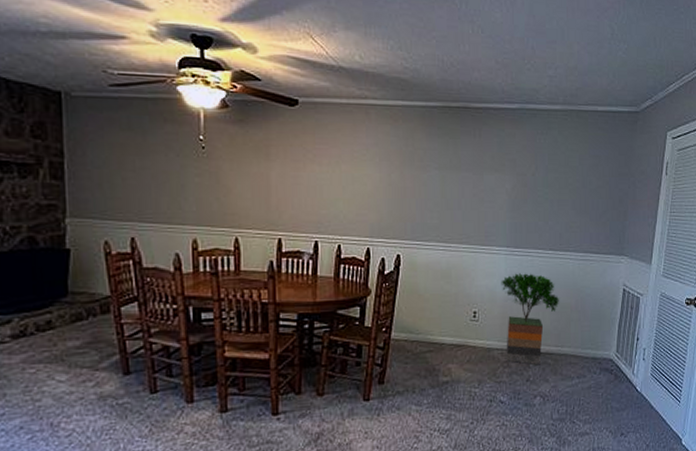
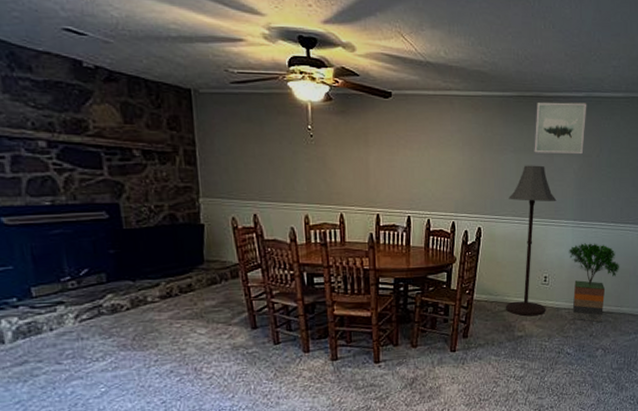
floor lamp: none [429,184,487,359] -> present [506,165,557,317]
wall art: none [461,113,521,173] -> present [534,102,587,155]

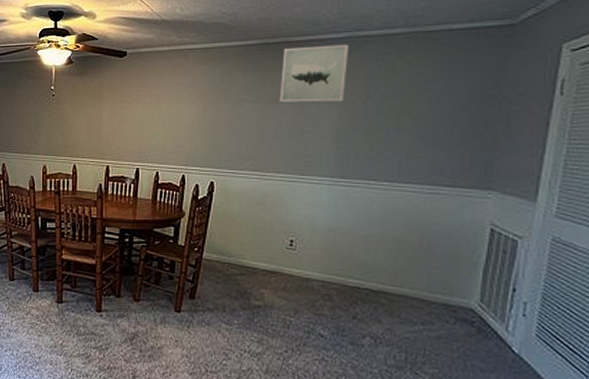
floor lamp: present [506,165,557,317] -> none [241,115,308,285]
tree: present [568,243,620,323] -> none [322,204,398,303]

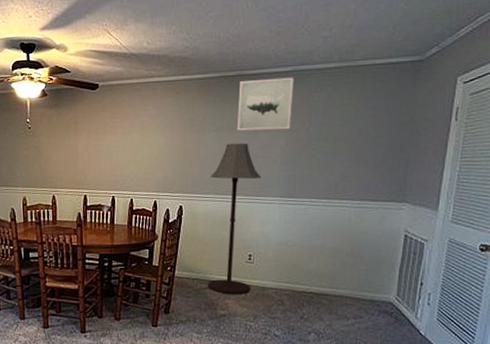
floor lamp: none [241,115,308,285] -> present [208,142,262,295]

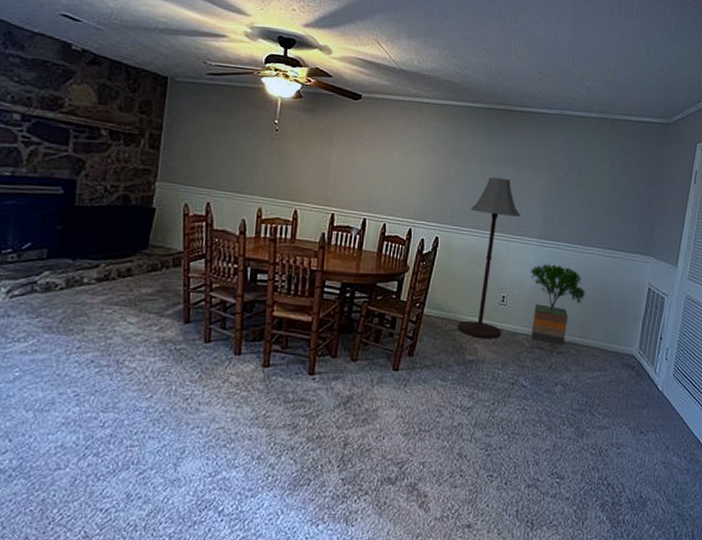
wall art: present [237,77,294,131] -> none [500,116,558,171]
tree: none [275,220,335,305] -> present [530,264,586,354]

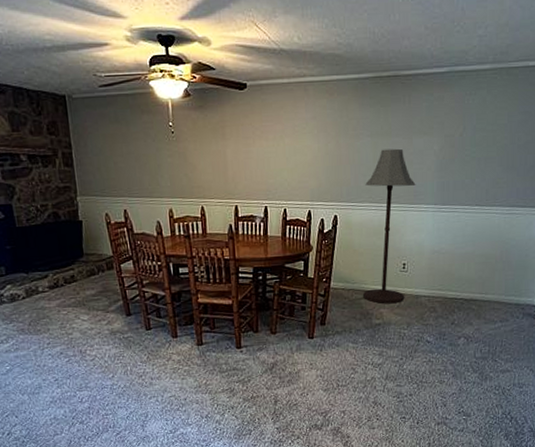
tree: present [530,264,586,354] -> none [428,228,485,311]

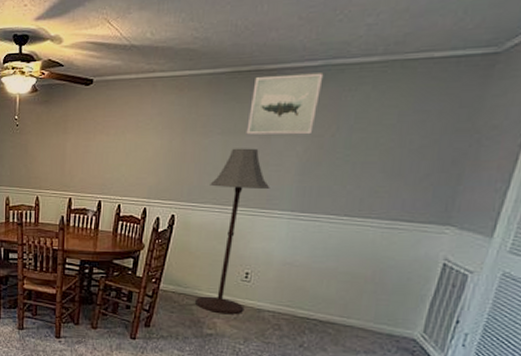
wall art: none [391,78,449,136] -> present [246,73,324,135]

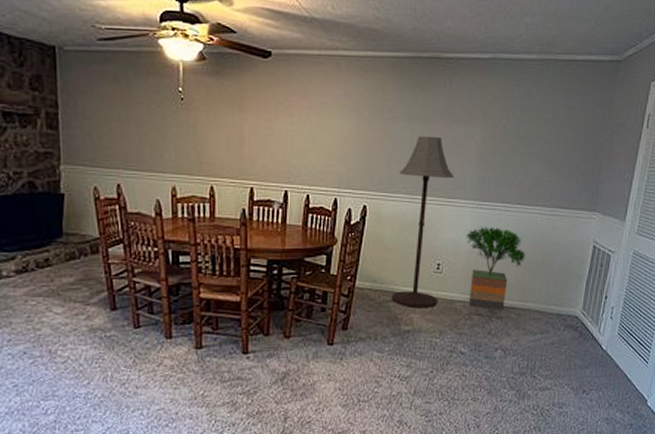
wall art: present [246,73,324,135] -> none [430,64,494,125]
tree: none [277,238,352,333] -> present [466,227,526,319]

